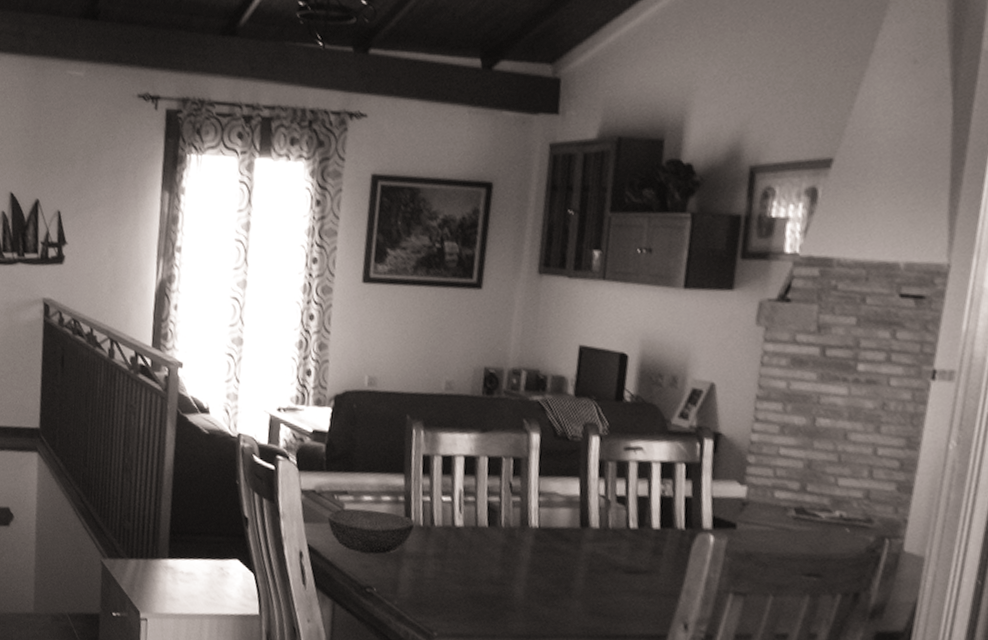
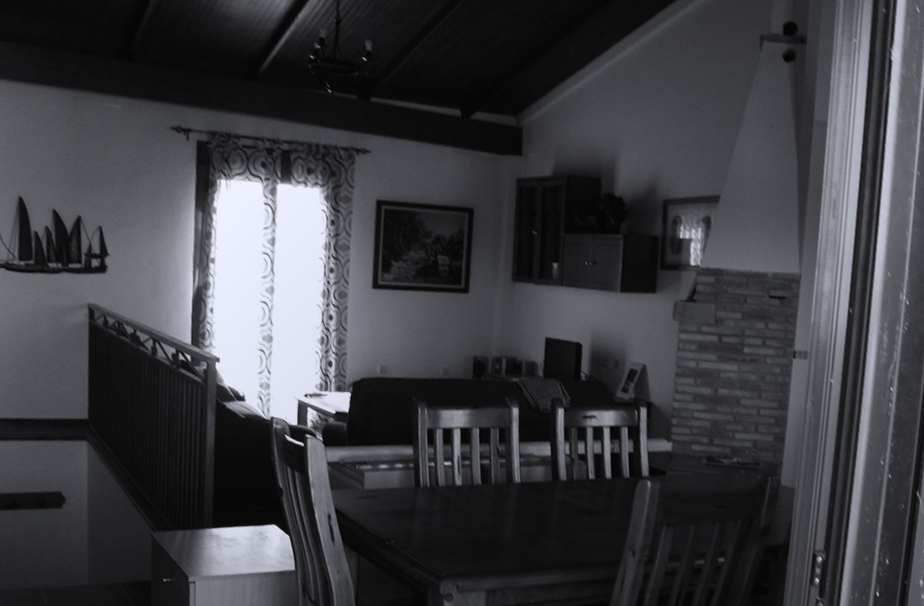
bowl: present [327,508,416,554] -> none [350,475,424,513]

